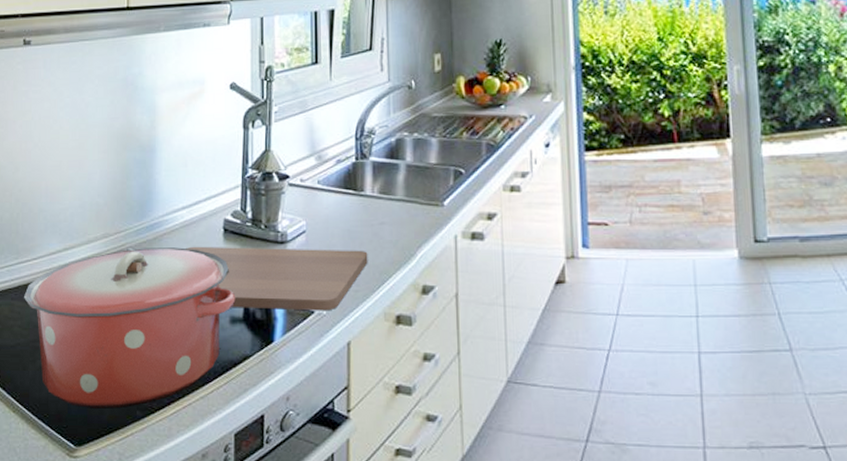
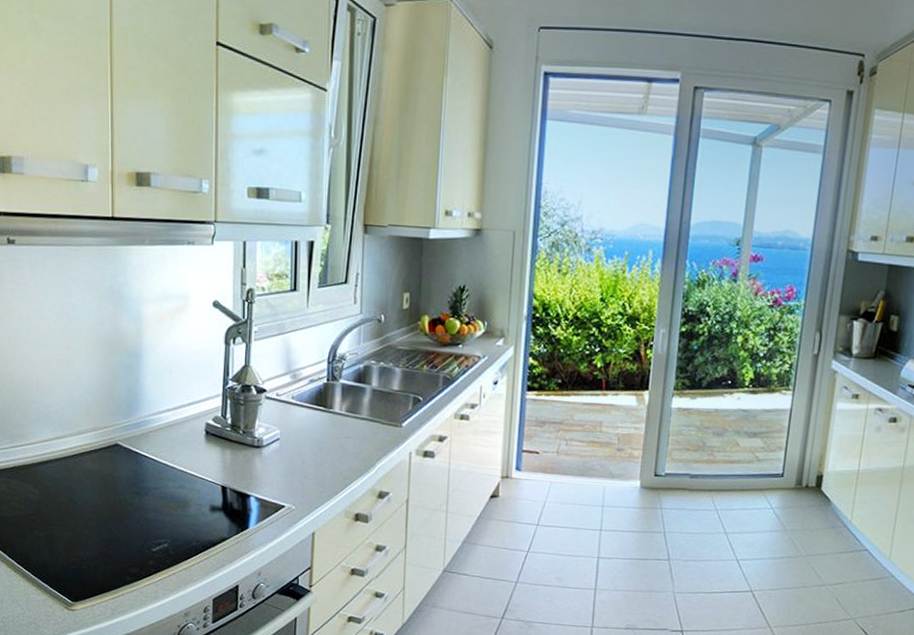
casserole: present [24,247,236,410] -> none [20,442,215,574]
cutting board: present [186,246,368,311] -> none [171,444,334,506]

